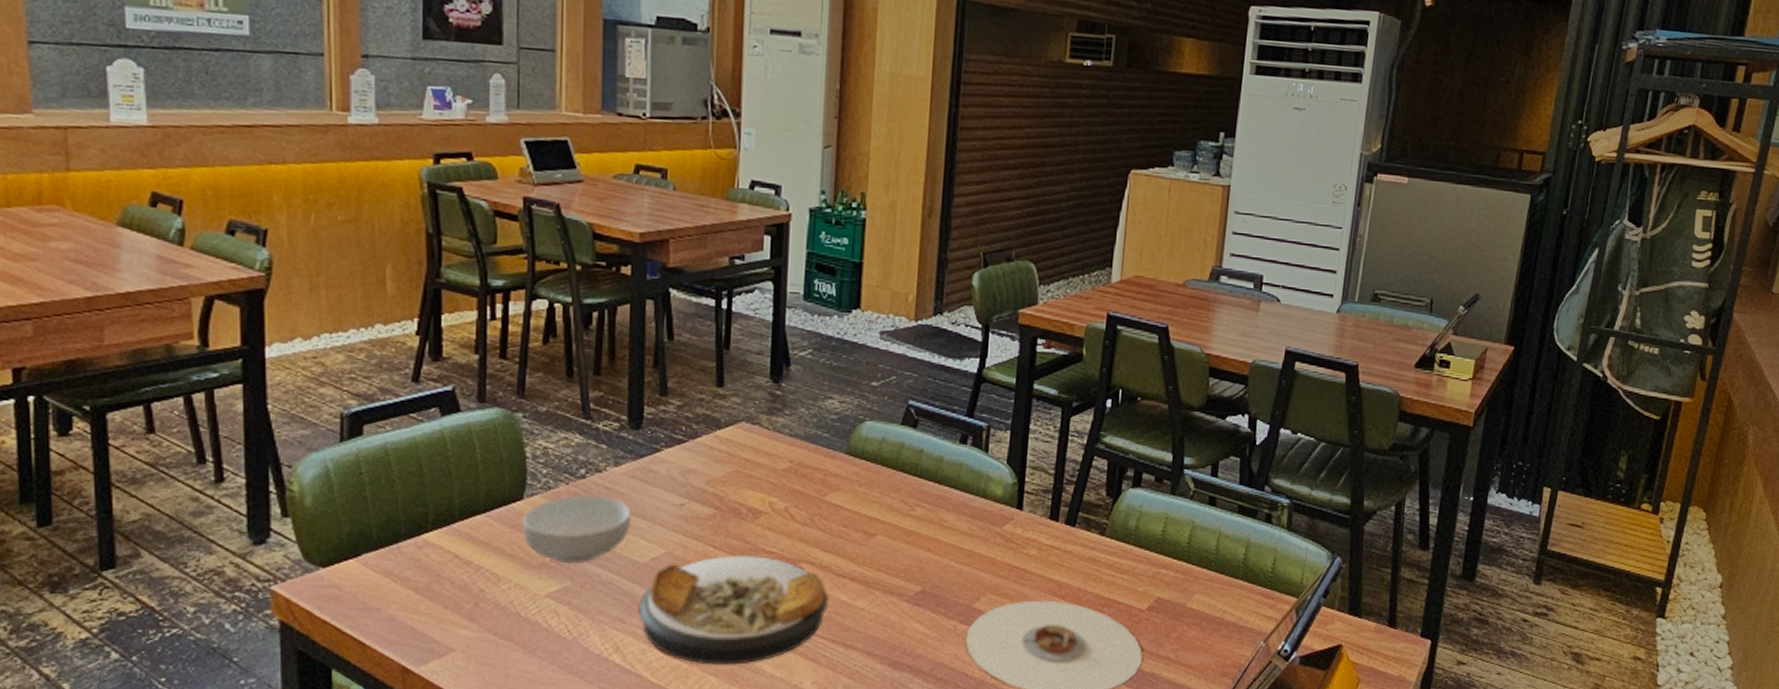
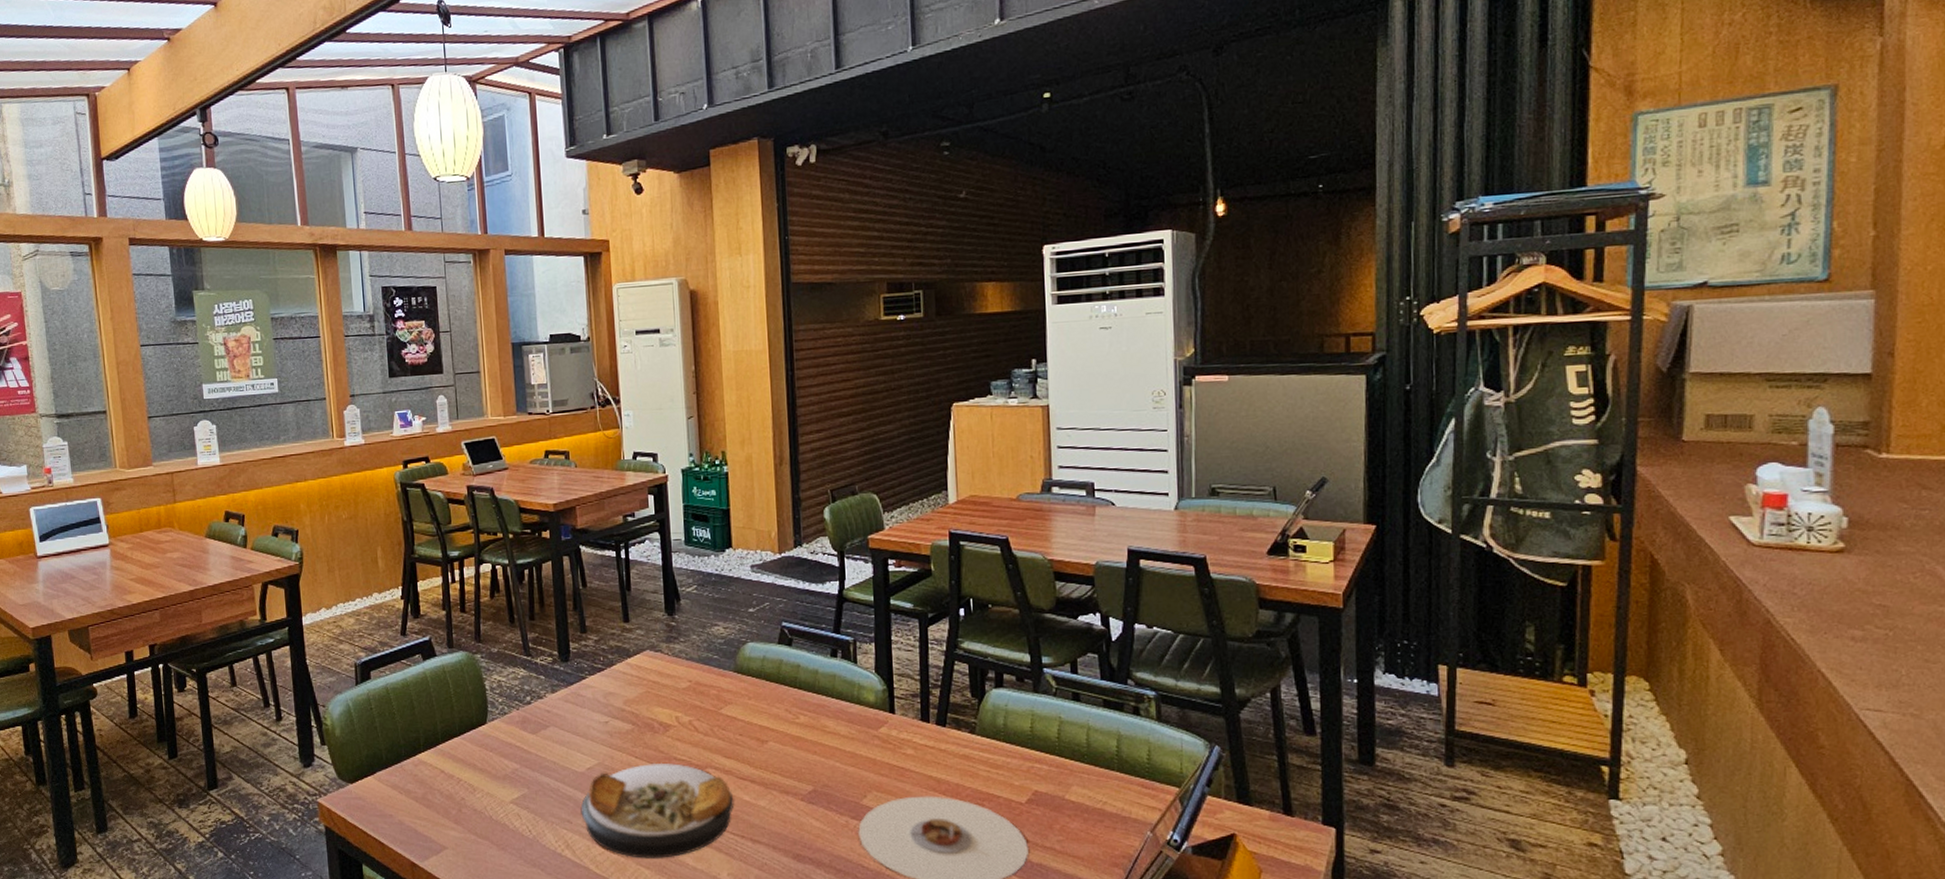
cereal bowl: present [521,495,631,564] -> none [487,717,568,775]

